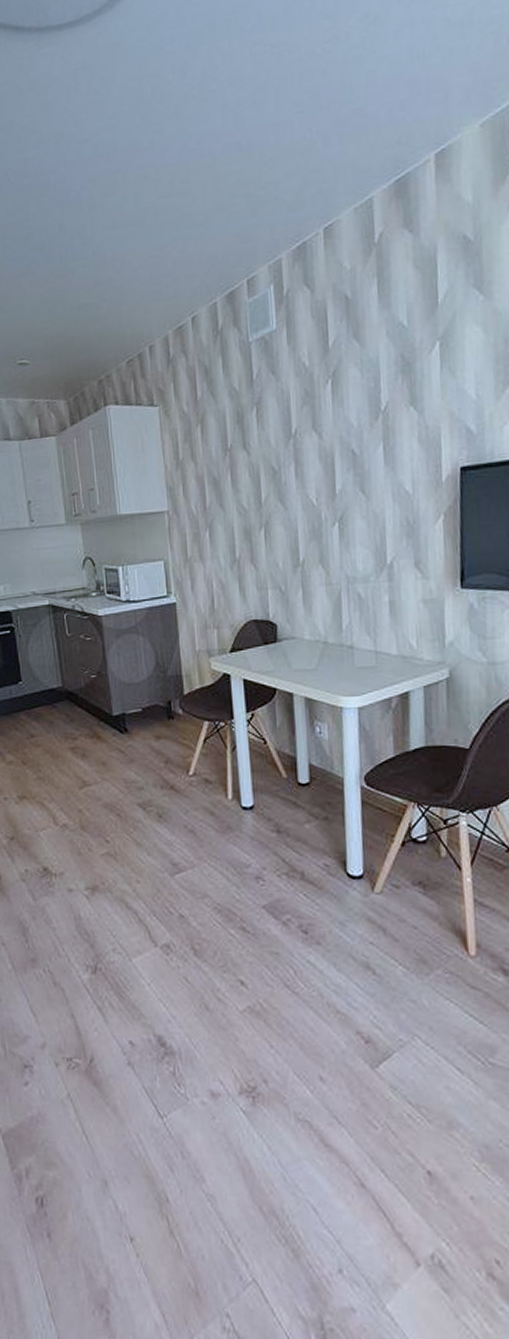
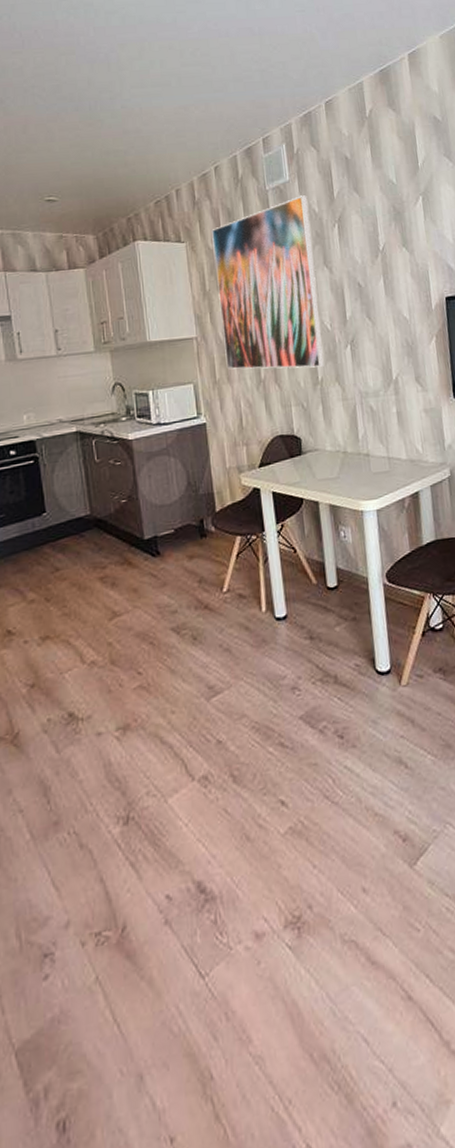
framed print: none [187,346,307,548] -> present [212,195,324,370]

